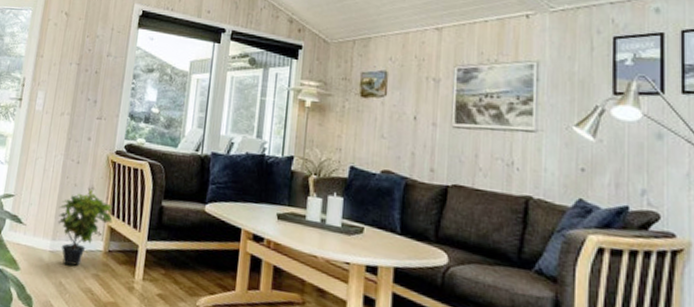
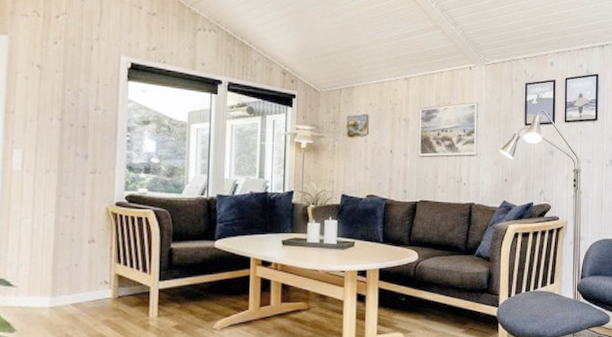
potted plant: present [58,189,113,267] -> none [55,242,119,318]

